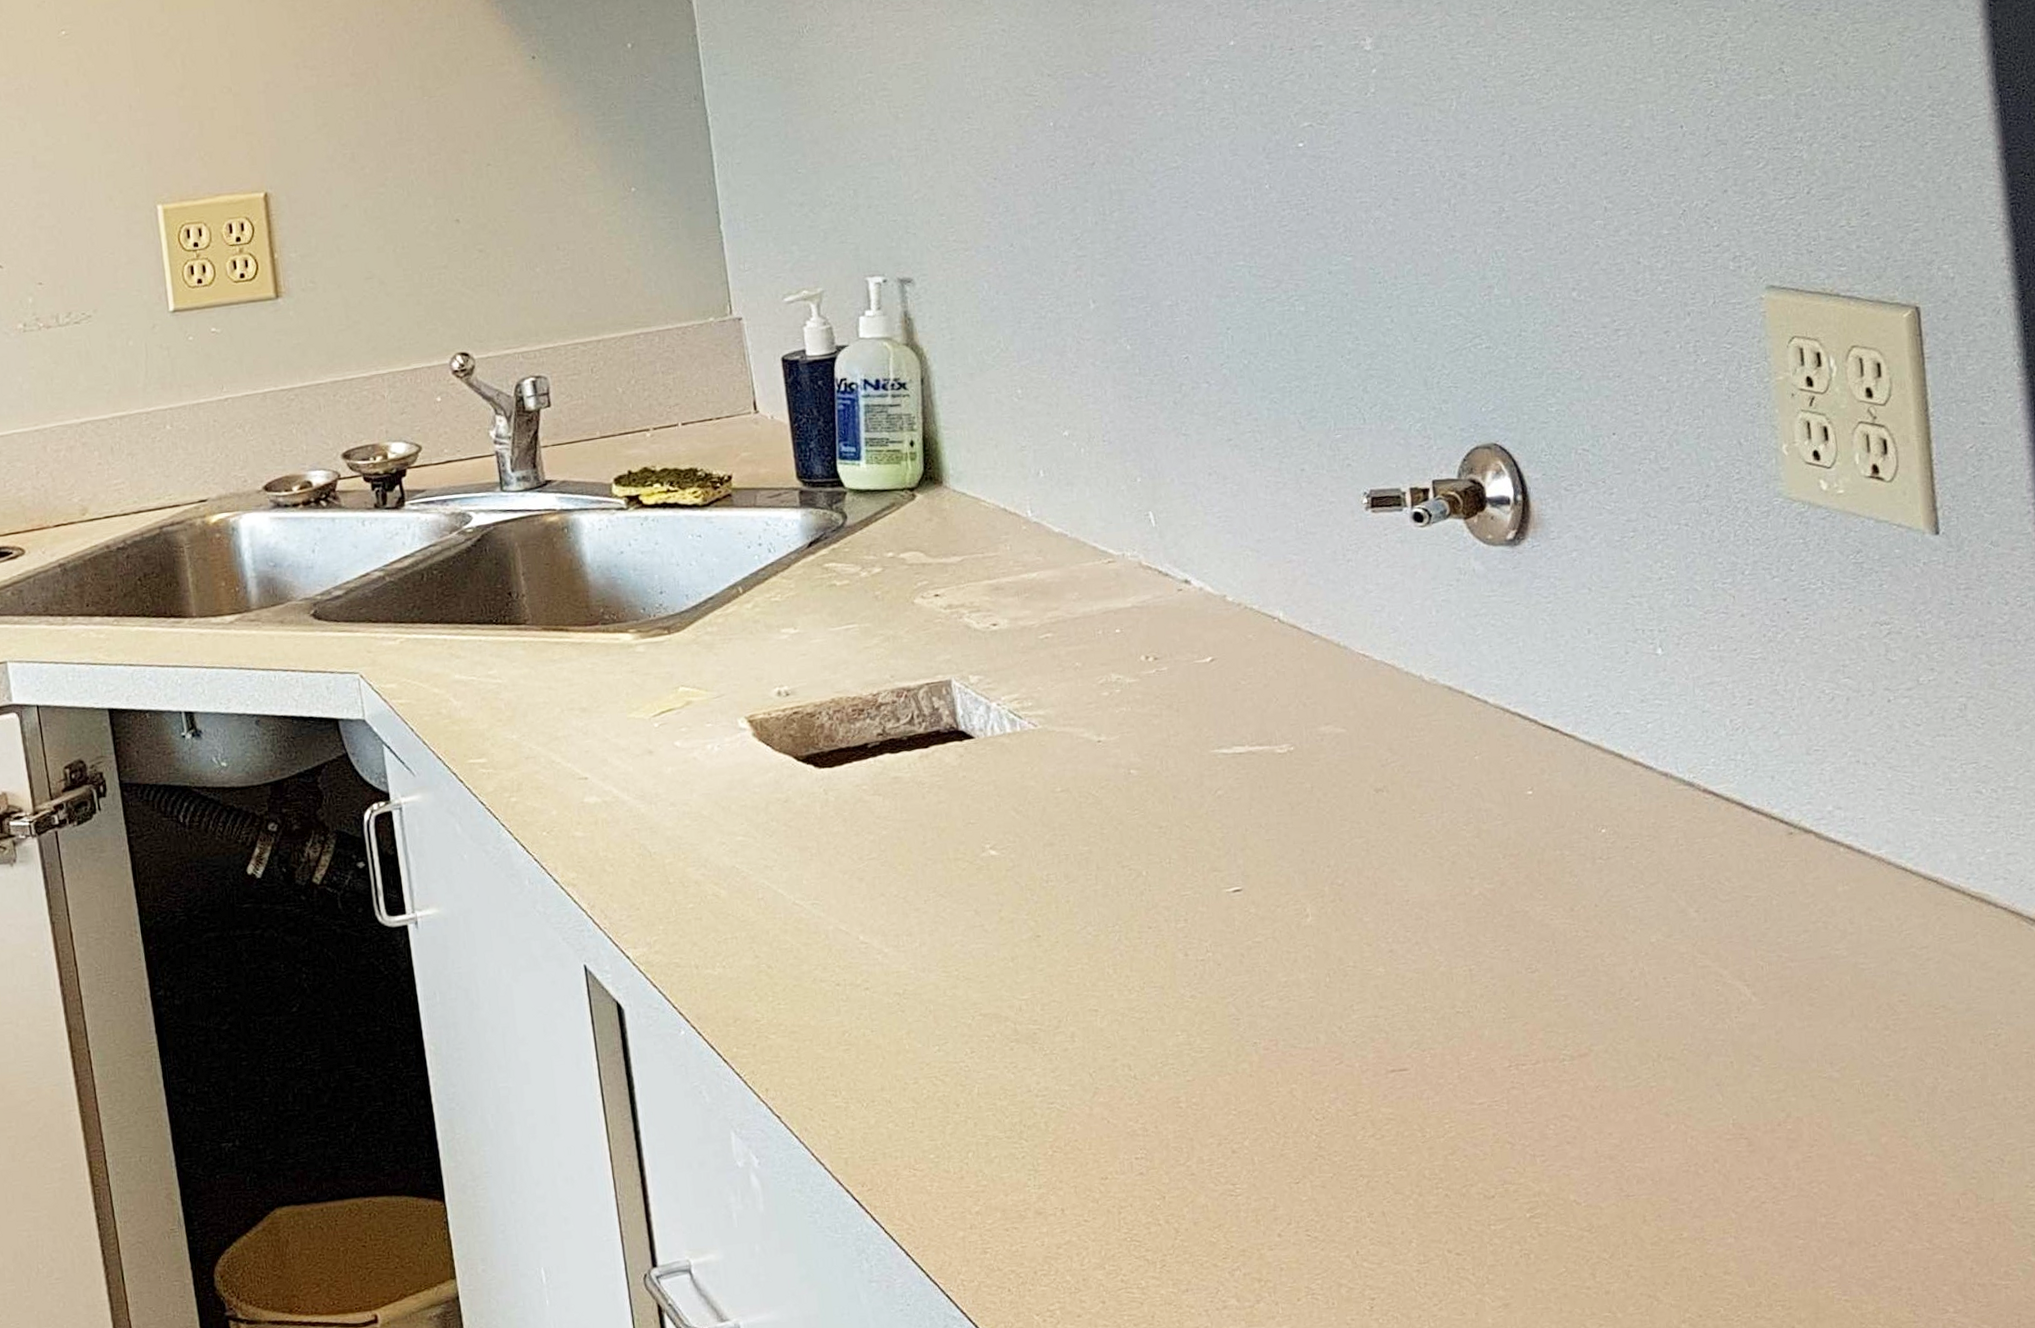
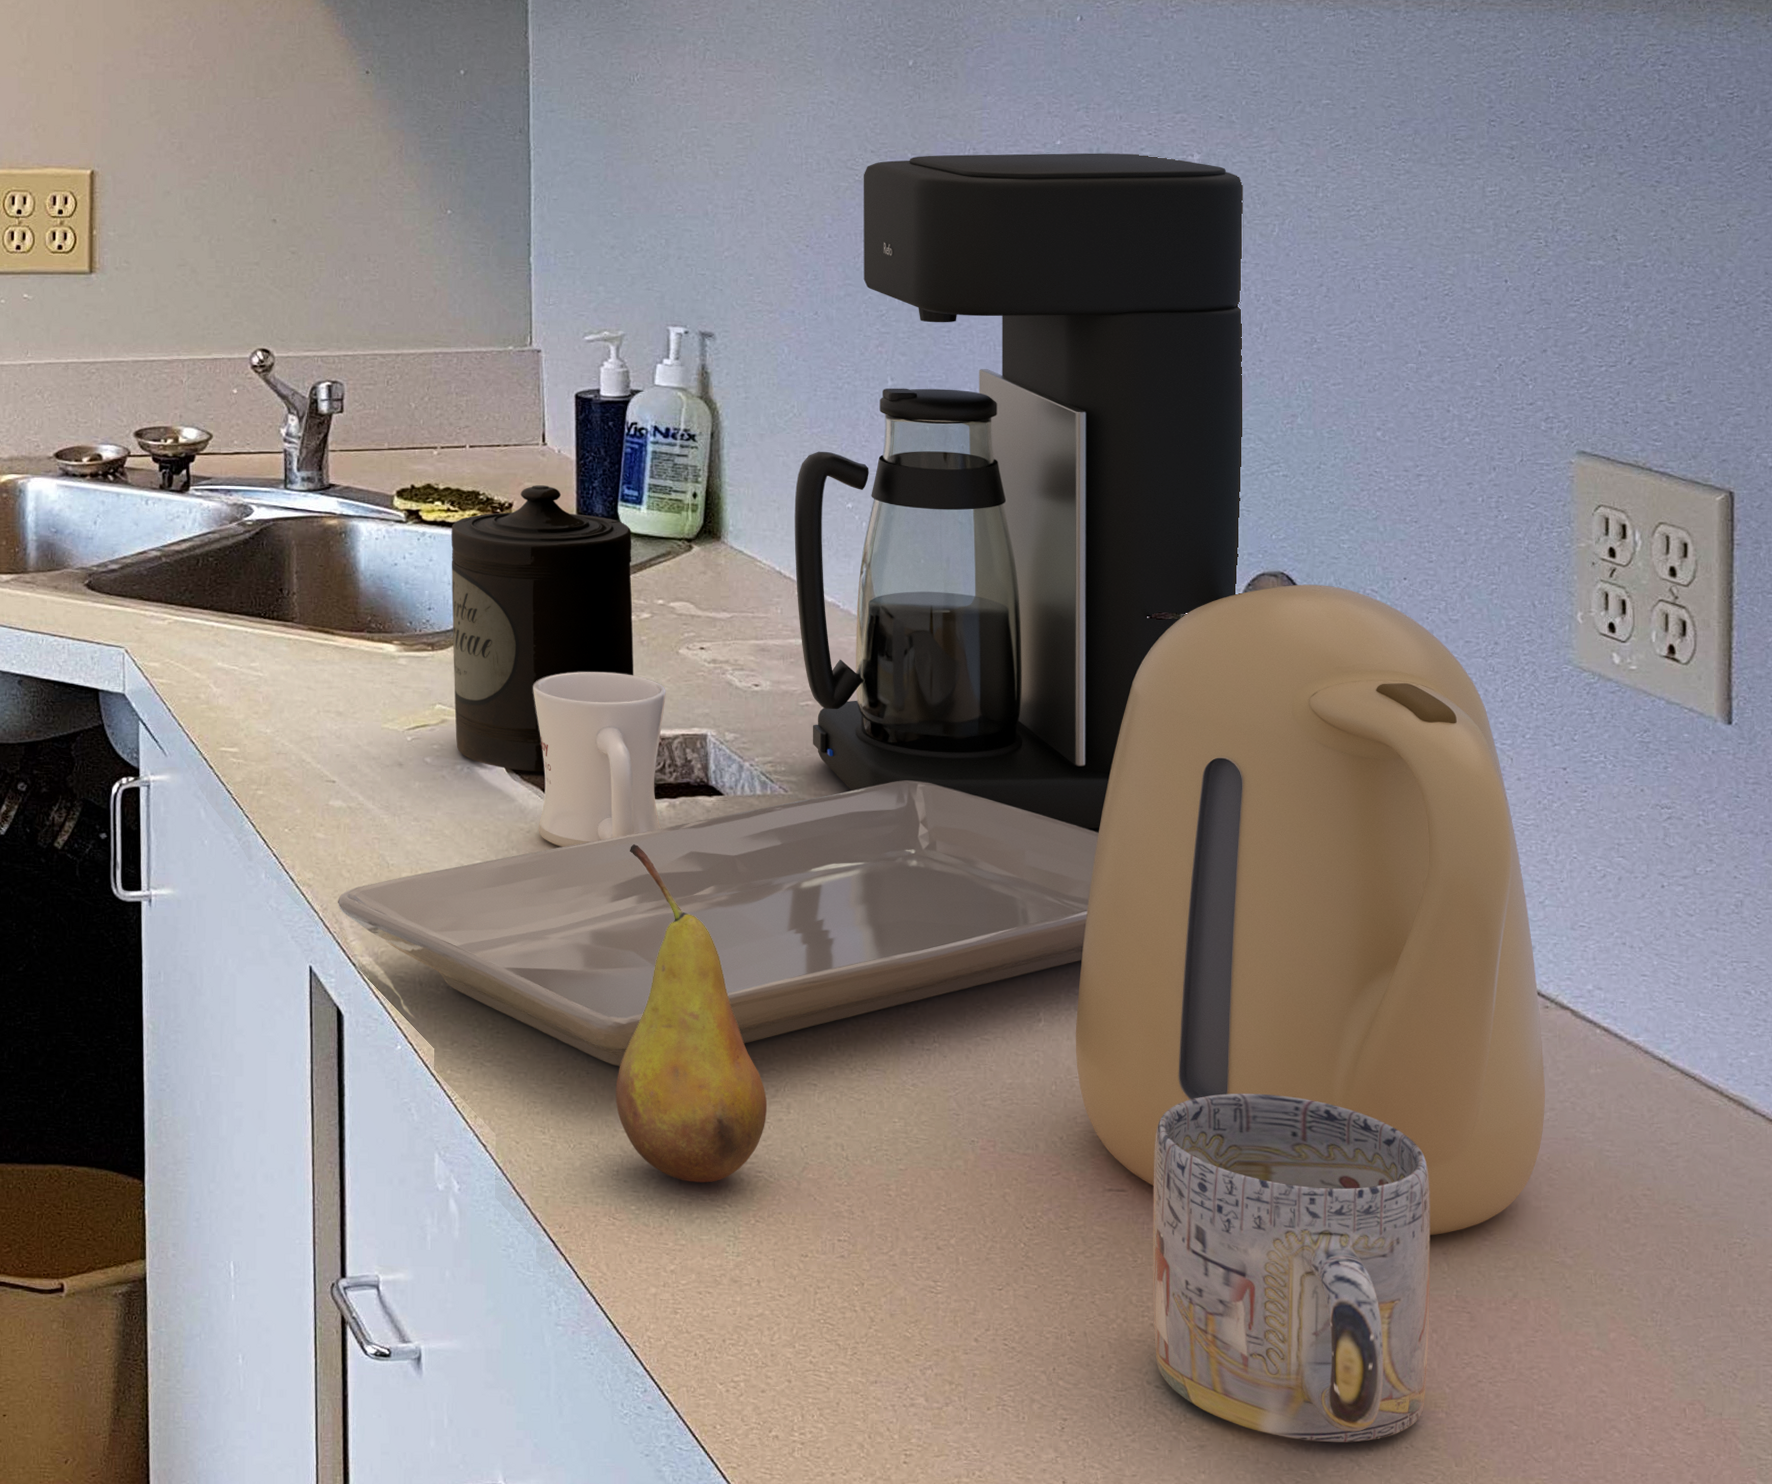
tray: none [604,697,1345,1021] -> present [338,780,1099,1067]
canister: none [673,453,873,742] -> present [451,485,634,773]
mug: none [773,631,917,812] -> present [533,671,666,847]
fruit: none [888,798,1053,1124] -> present [615,843,768,1183]
coffee maker: none [1010,44,1458,722] -> present [794,153,1244,829]
kettle: none [1340,450,1800,1070] -> present [1075,584,1546,1236]
mug: none [1430,955,1714,1285] -> present [1153,1093,1431,1443]

